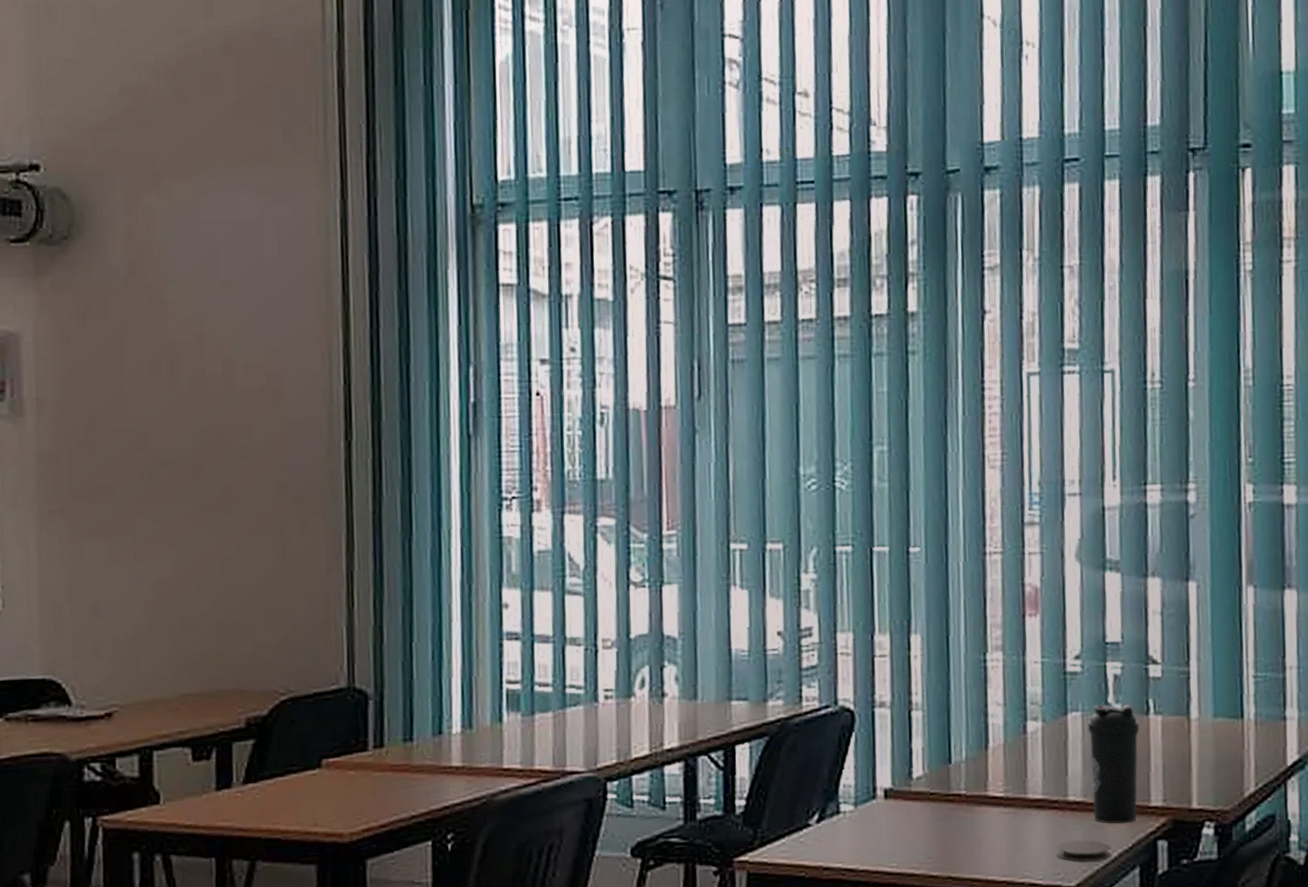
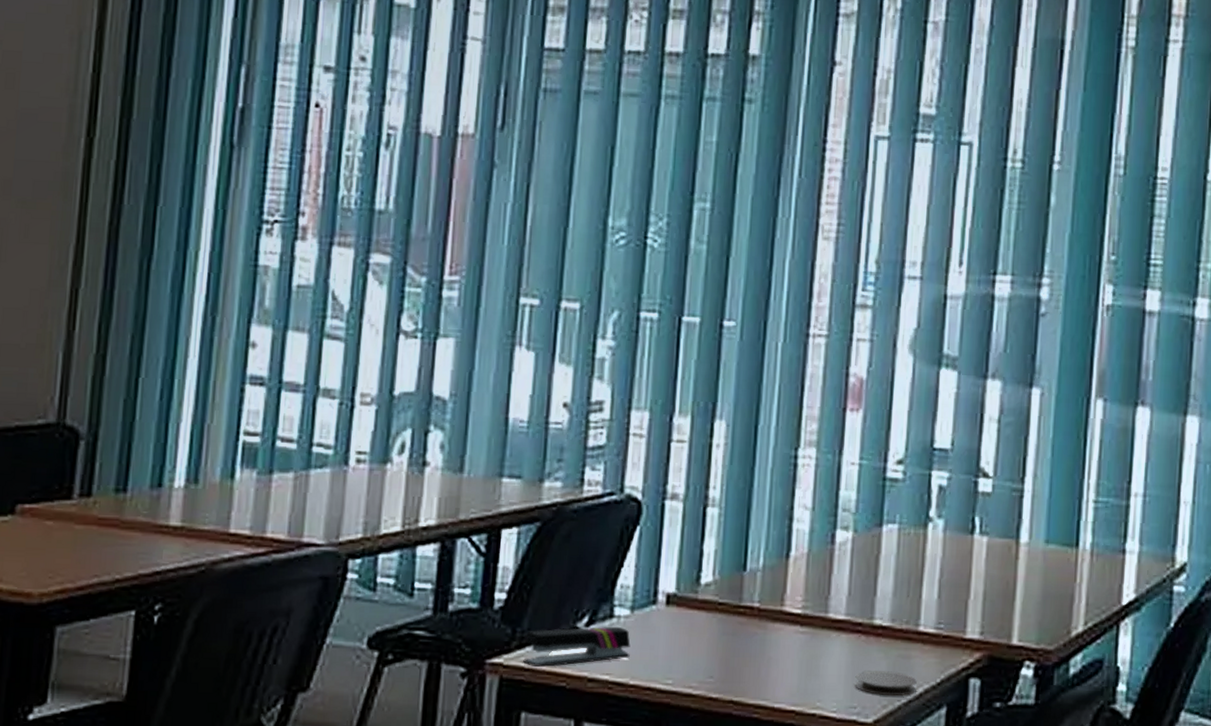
stapler: none [766,820,858,861] -> present [523,626,631,667]
water bottle: present [1087,705,1140,824] -> none [901,518,962,656]

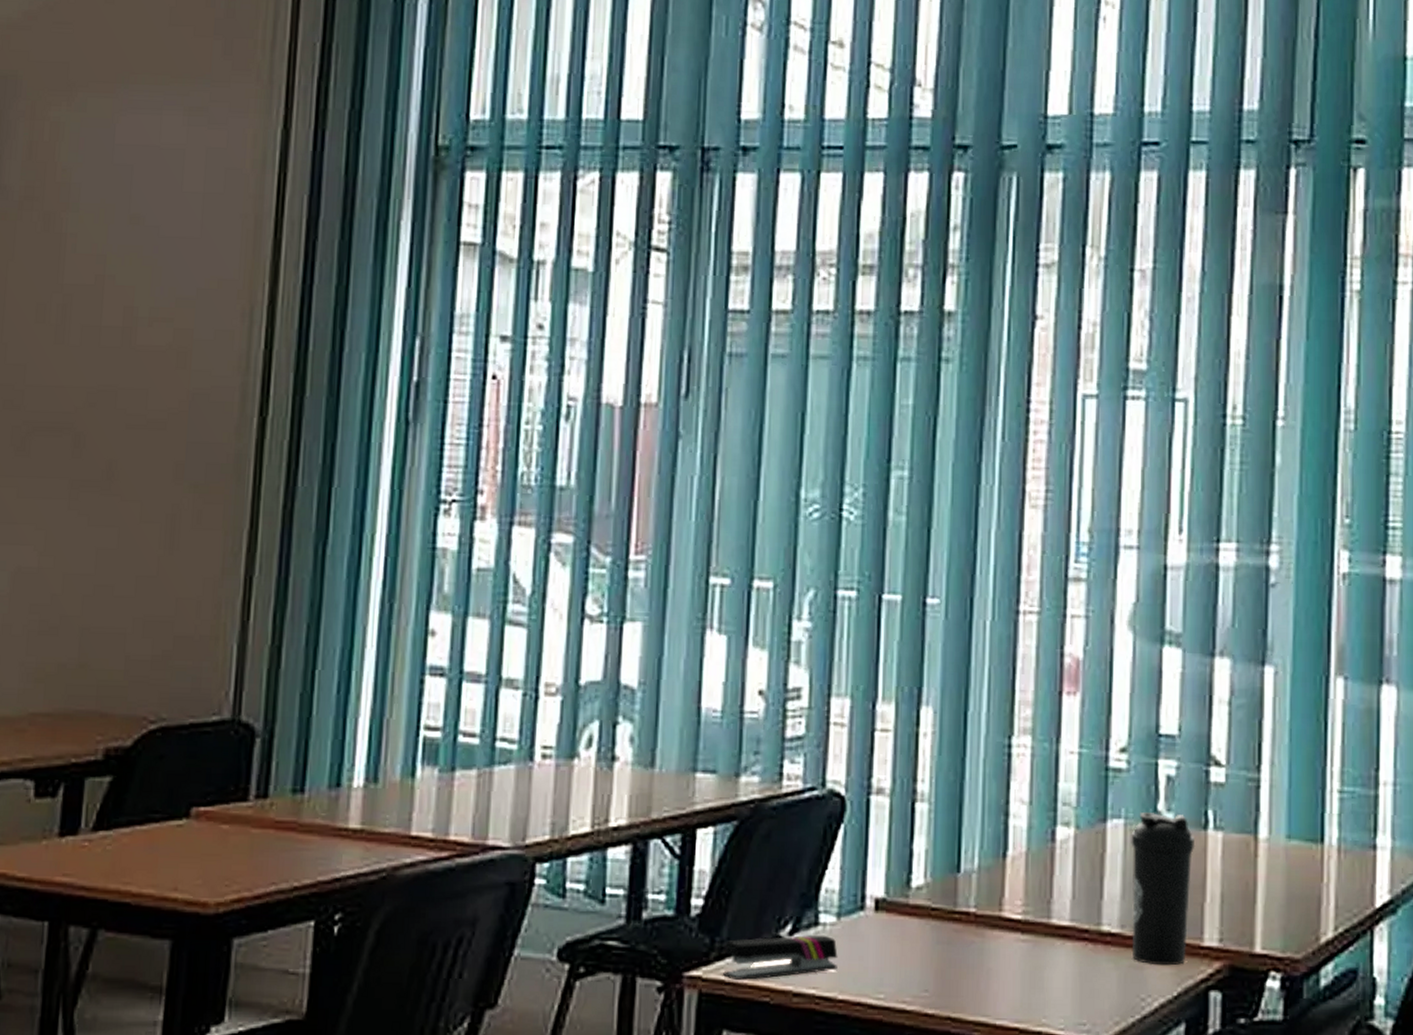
coaster: present [855,671,917,696] -> none [1083,983,1151,1012]
water bottle: none [901,518,962,656] -> present [1131,812,1196,966]

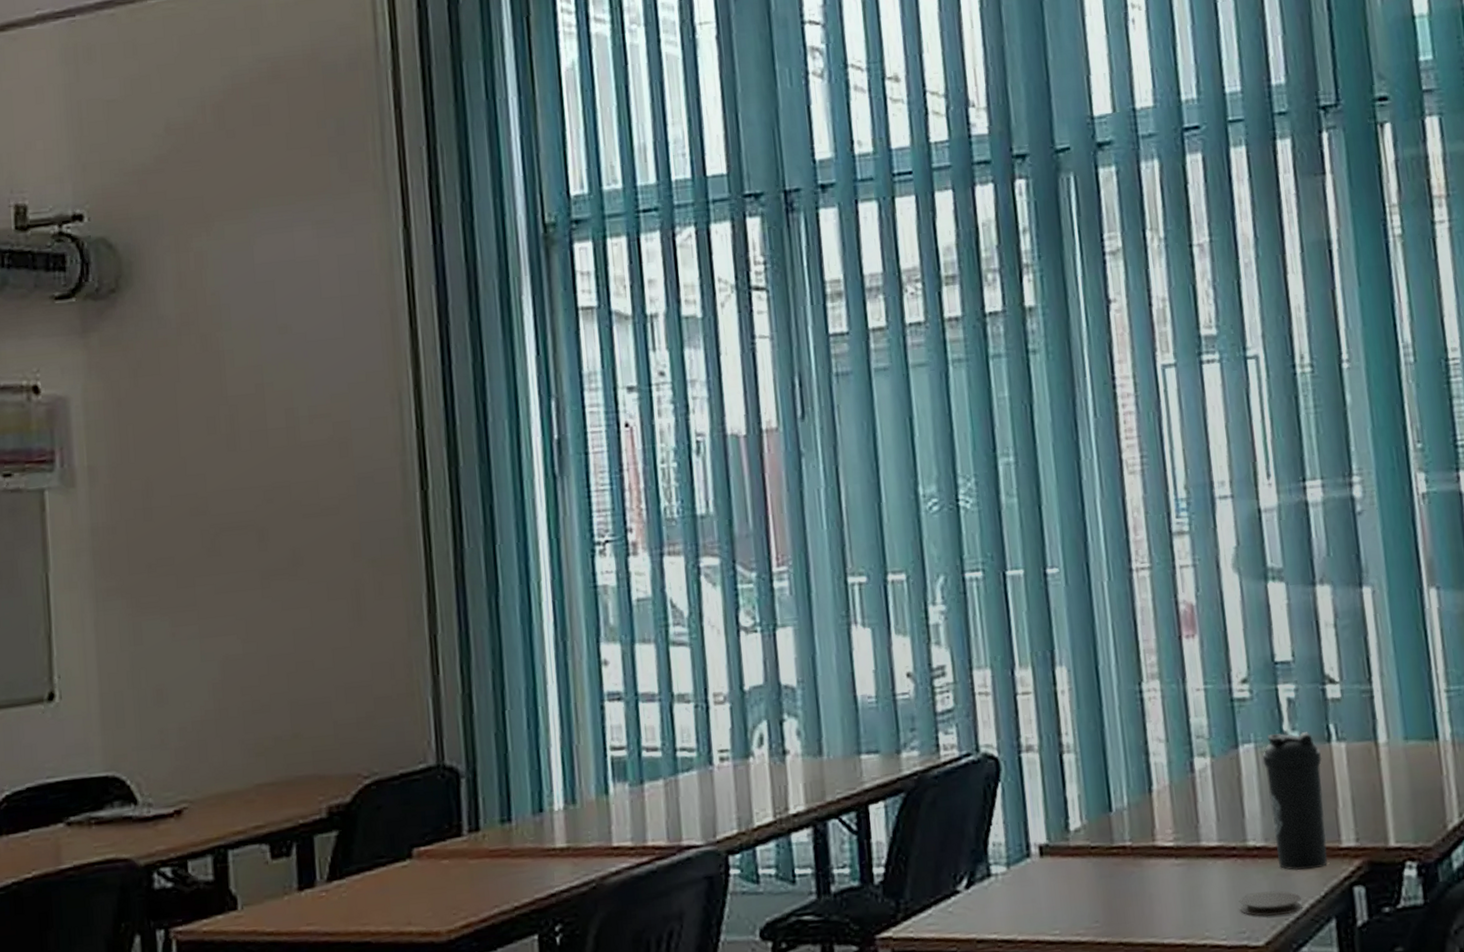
stapler: present [723,935,838,980] -> none [910,884,1014,936]
coaster: none [1083,983,1151,1012] -> present [1239,891,1302,917]

